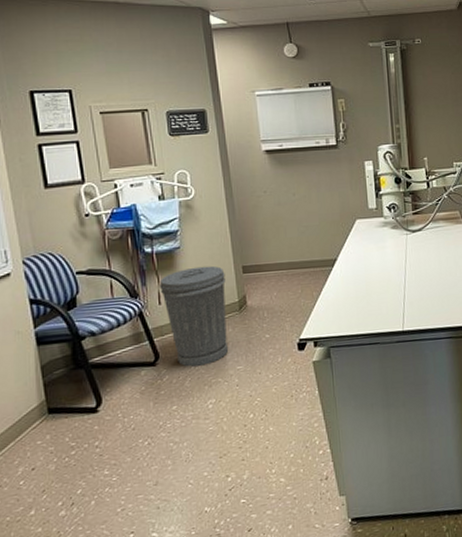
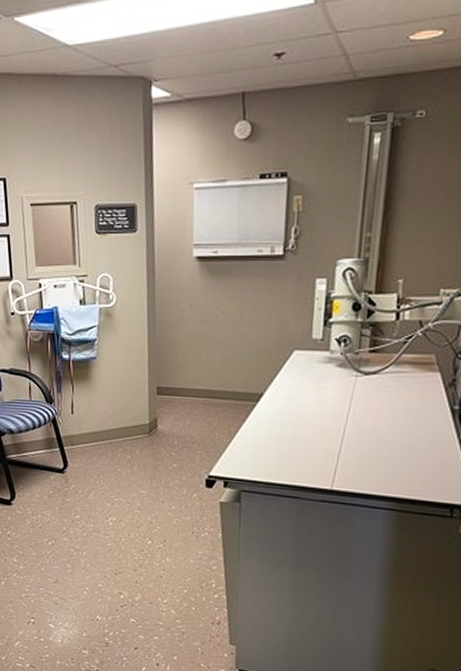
trash can: present [159,265,228,367] -> none [73,380,139,483]

